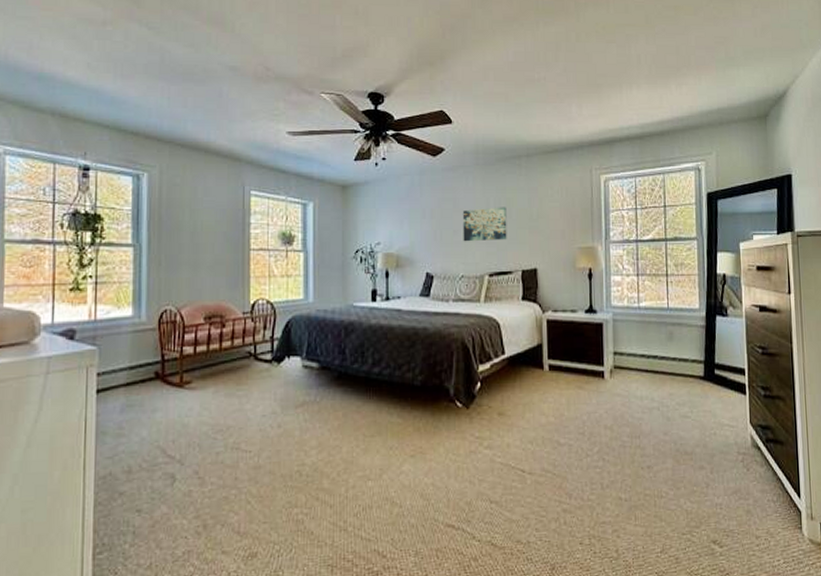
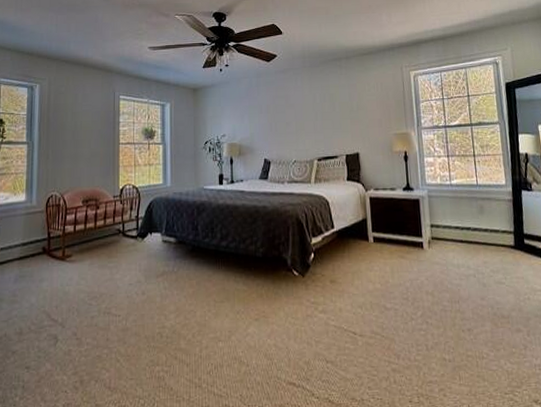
wall art: present [462,207,507,242] -> none [293,101,332,132]

